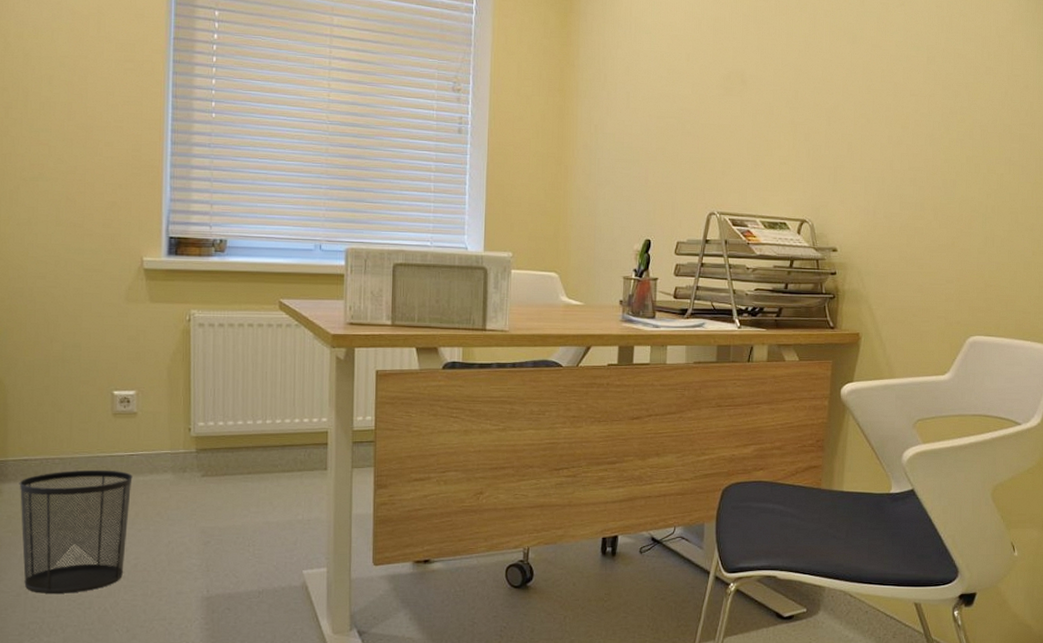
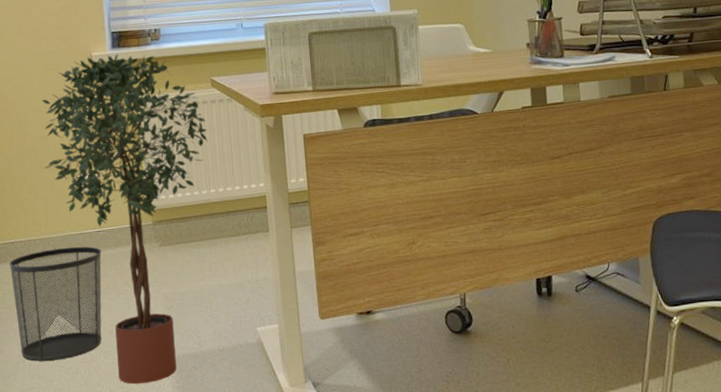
potted tree: none [73,261,270,624] -> present [42,53,209,385]

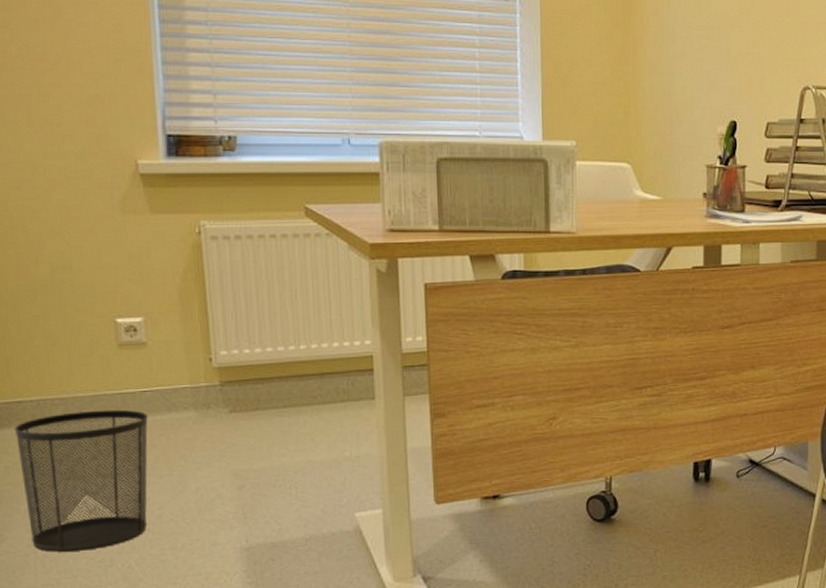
potted tree: present [42,53,209,385] -> none [64,164,299,580]

